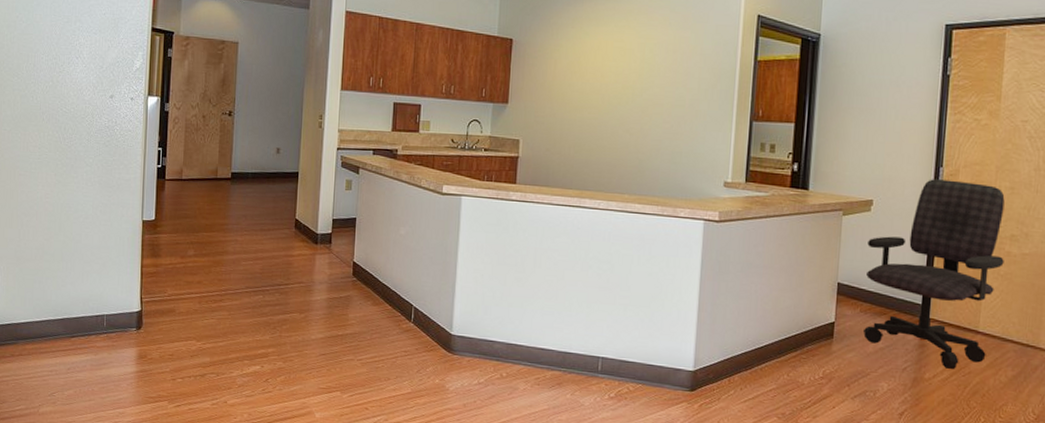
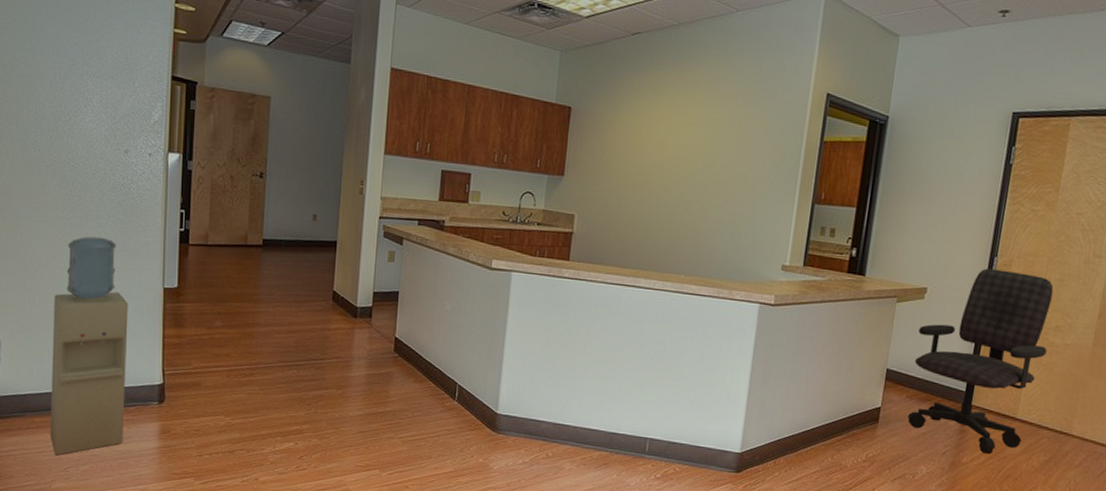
water cooler: none [39,174,111,381] -> present [50,236,129,456]

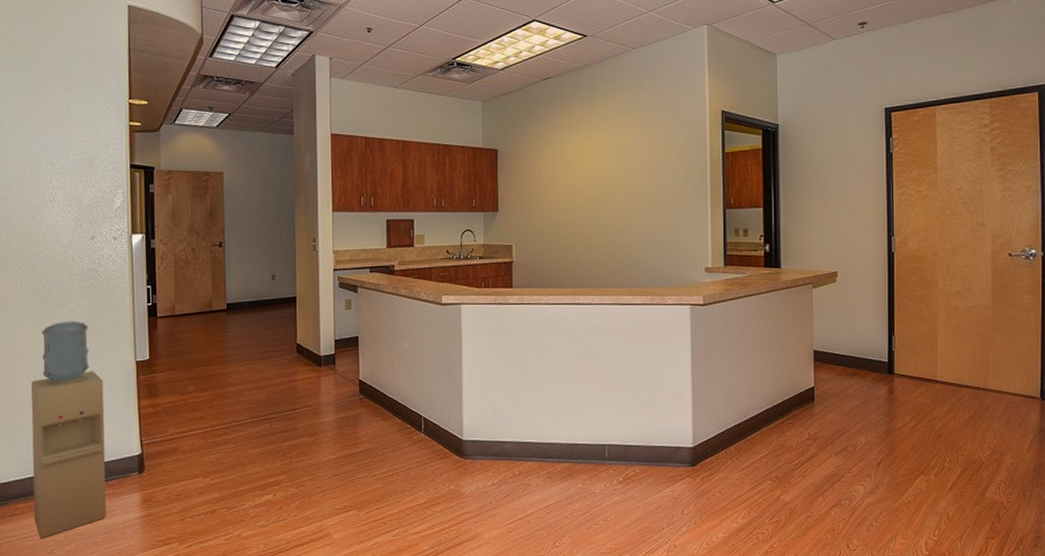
office chair: present [907,268,1054,455] -> none [836,247,953,418]

